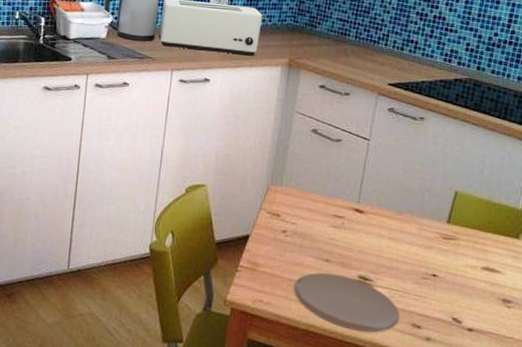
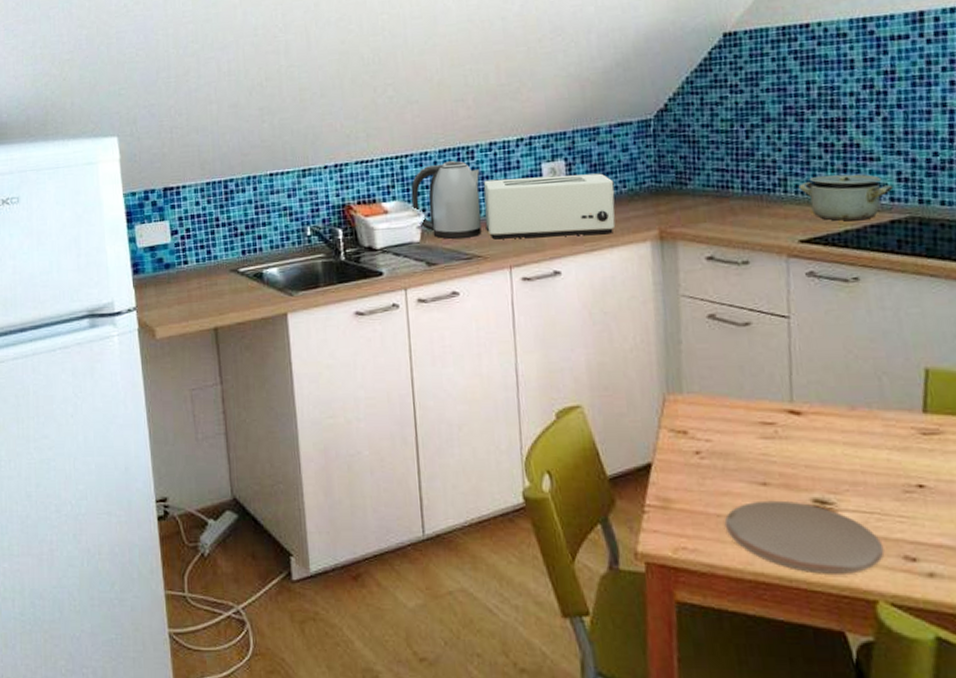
saucepan: none [396,37,462,76] -> present [798,174,894,221]

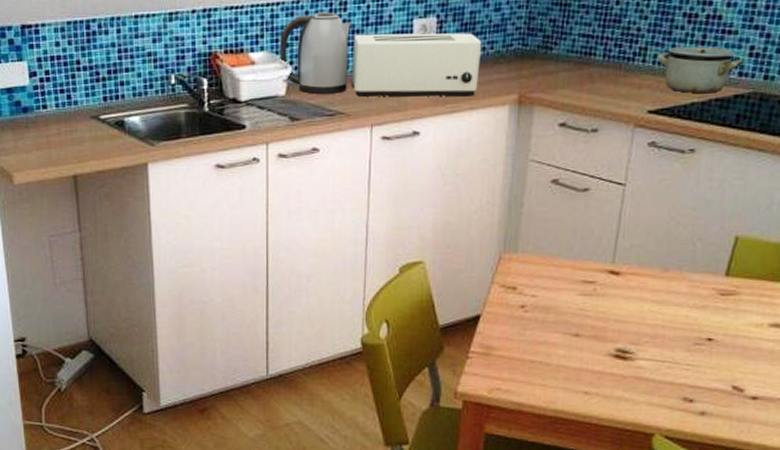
plate: present [724,500,884,574] -> none [536,349,668,412]

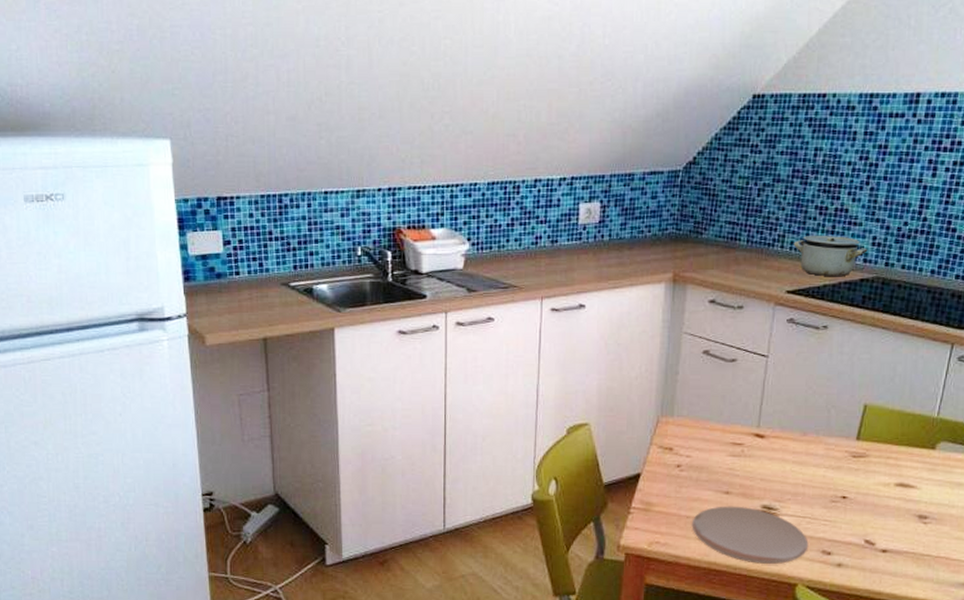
kettle: present [280,12,351,94] -> none [459,194,524,268]
toaster: present [351,33,482,97] -> none [523,215,641,274]
plate: none [536,349,668,412] -> present [691,506,809,564]

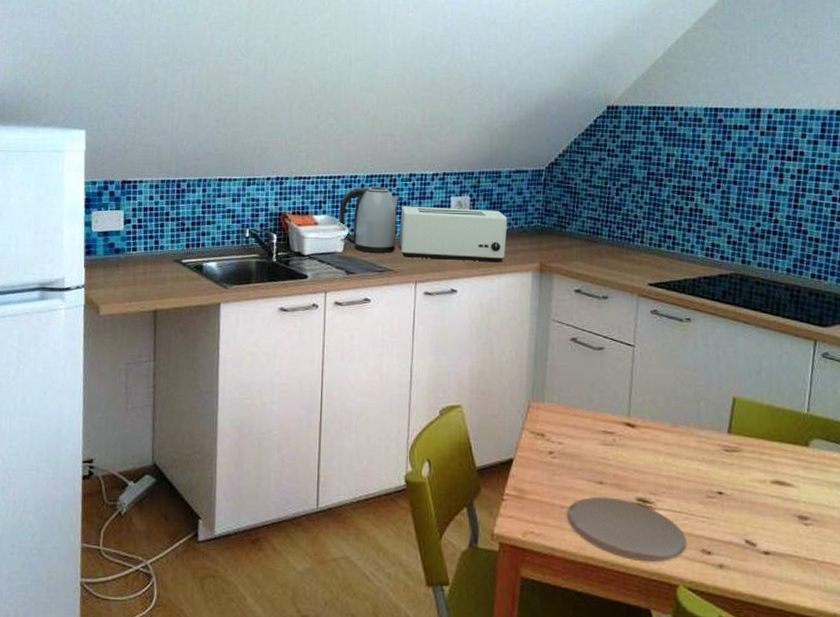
kettle: none [459,194,524,268] -> present [339,186,400,253]
toaster: none [523,215,641,274] -> present [399,206,508,263]
saucepan: present [793,235,868,277] -> none [652,232,724,272]

